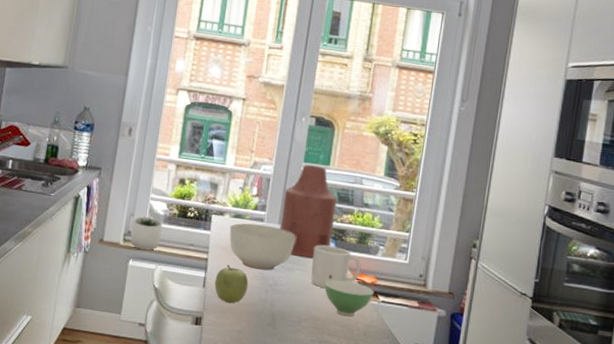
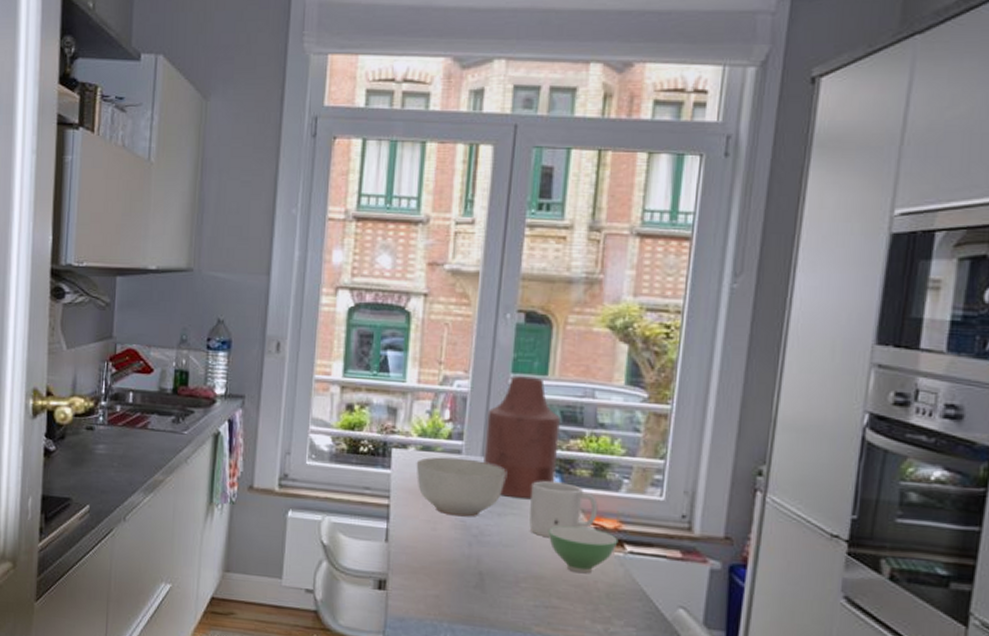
planter: present [130,216,162,251] -> none [288,455,328,498]
fruit: present [214,265,249,304] -> none [400,512,445,561]

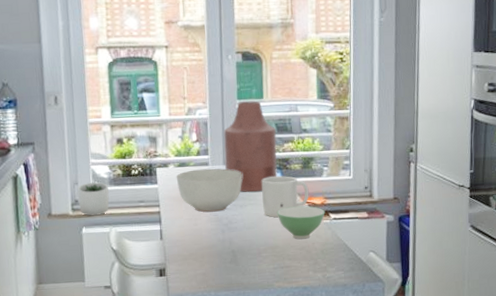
planter: none [288,455,328,498] -> present [78,182,109,216]

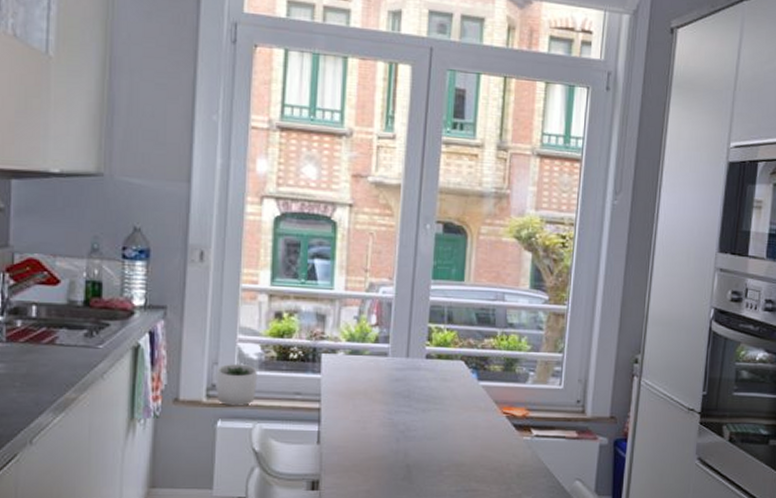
bowl: present [176,168,243,213] -> none [345,360,430,415]
vase: present [223,101,277,192] -> none [408,282,475,394]
mug: present [261,176,309,218] -> none [450,378,509,429]
bowl: present [276,206,325,240] -> none [467,417,526,458]

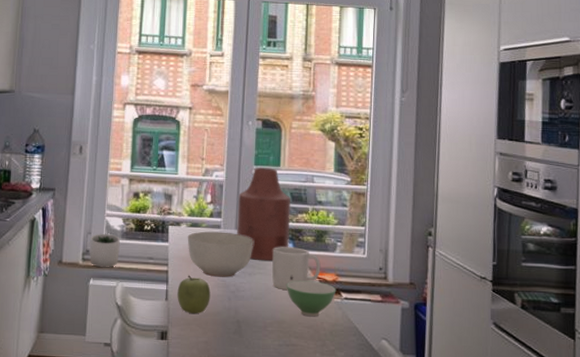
fruit: none [332,413,374,459] -> present [177,275,211,314]
bowl: none [345,360,430,415] -> present [187,231,255,277]
vase: none [408,282,475,394] -> present [237,167,290,260]
mug: none [450,378,509,429] -> present [272,247,321,291]
bowl: none [467,417,526,458] -> present [286,280,337,317]

